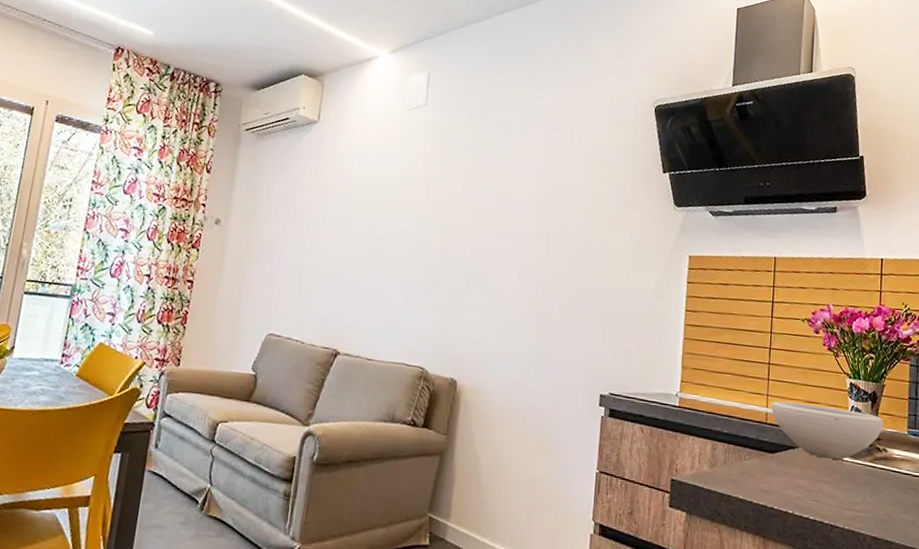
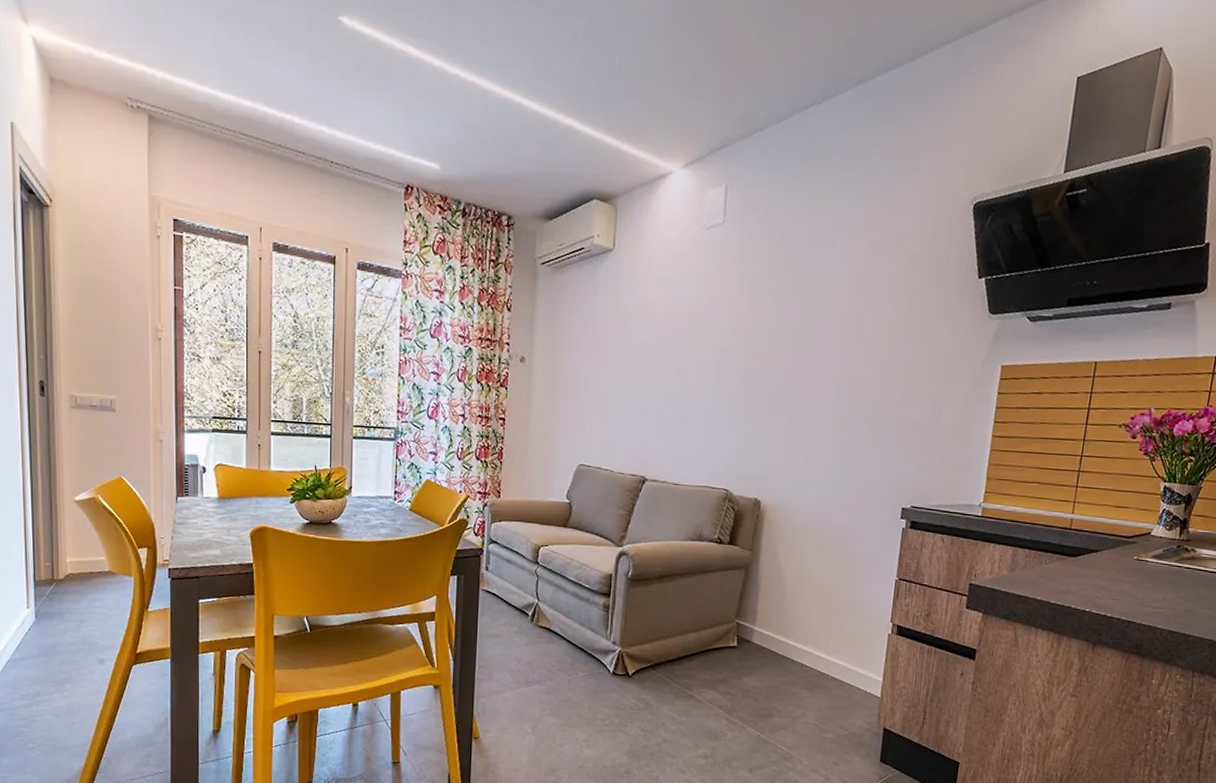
bowl: present [771,401,884,460] -> none [1077,507,1196,561]

